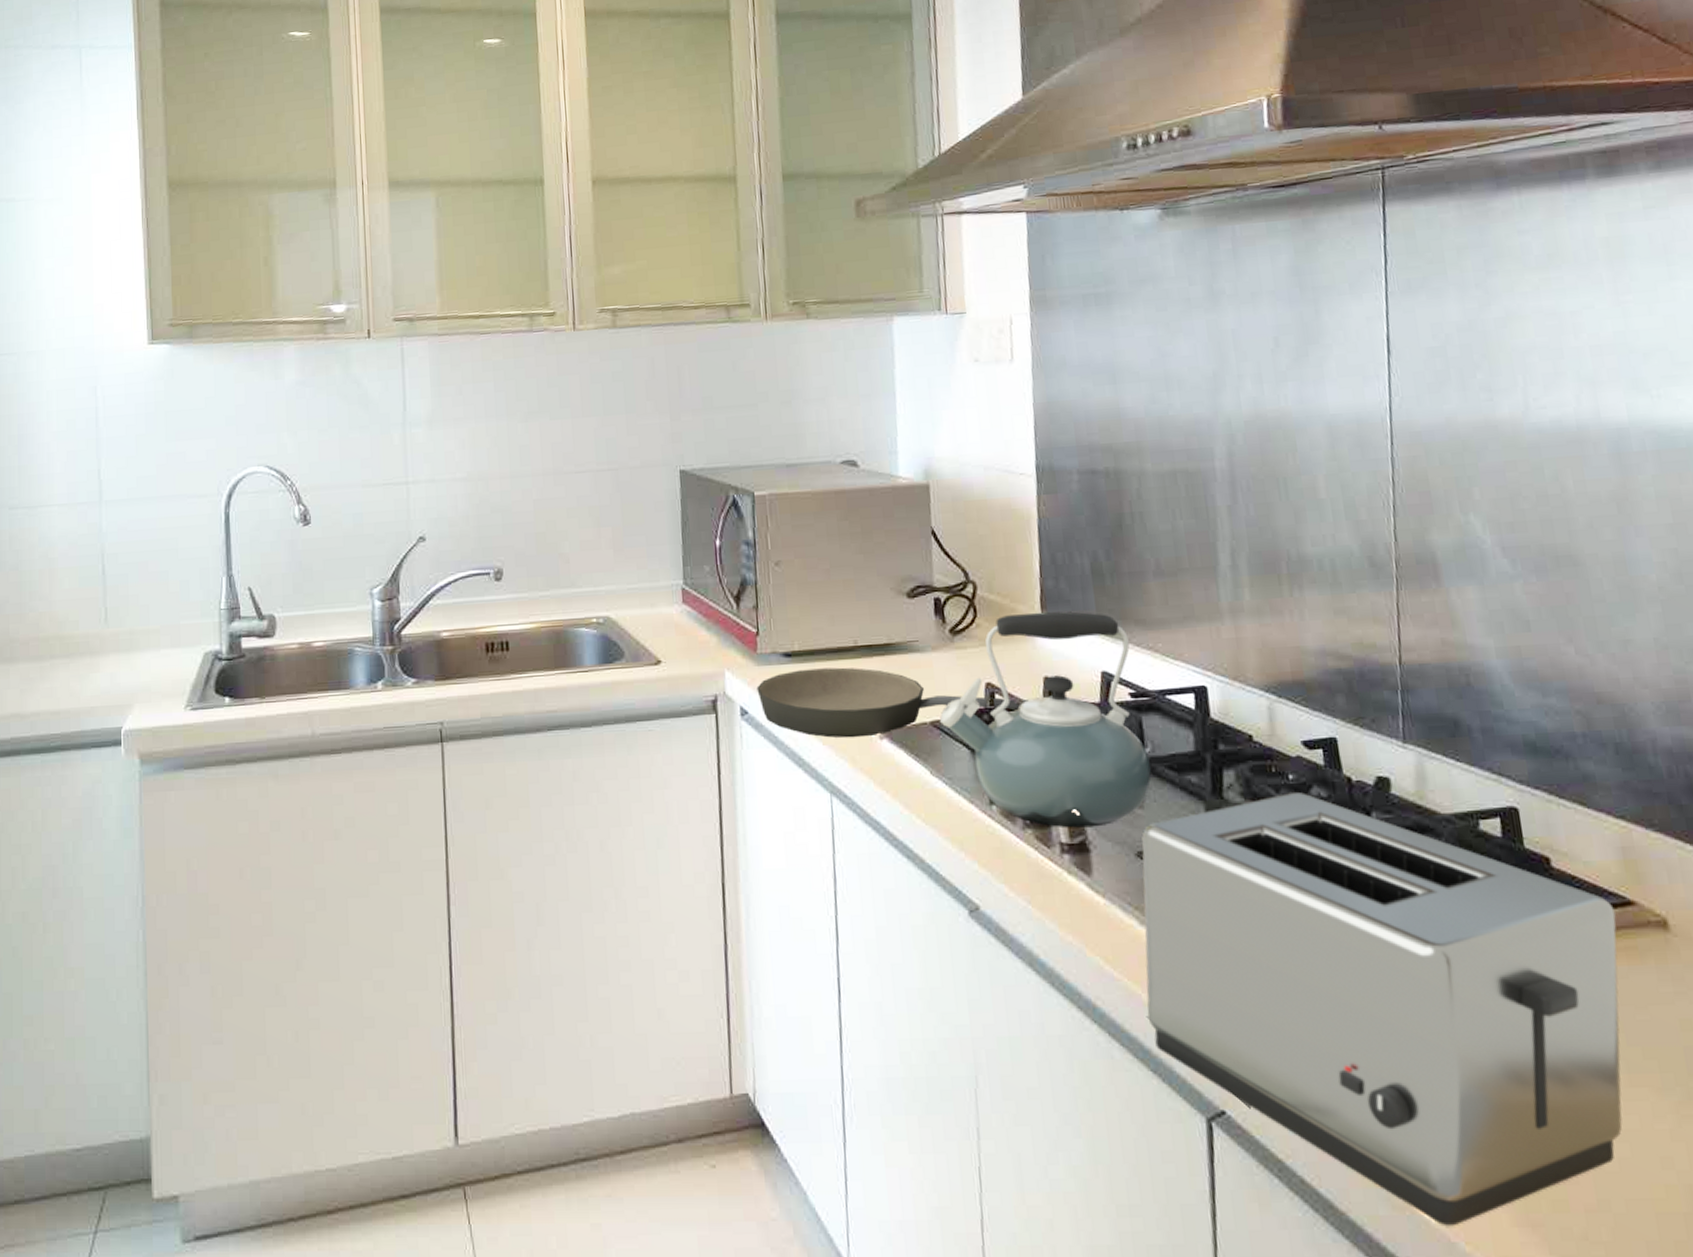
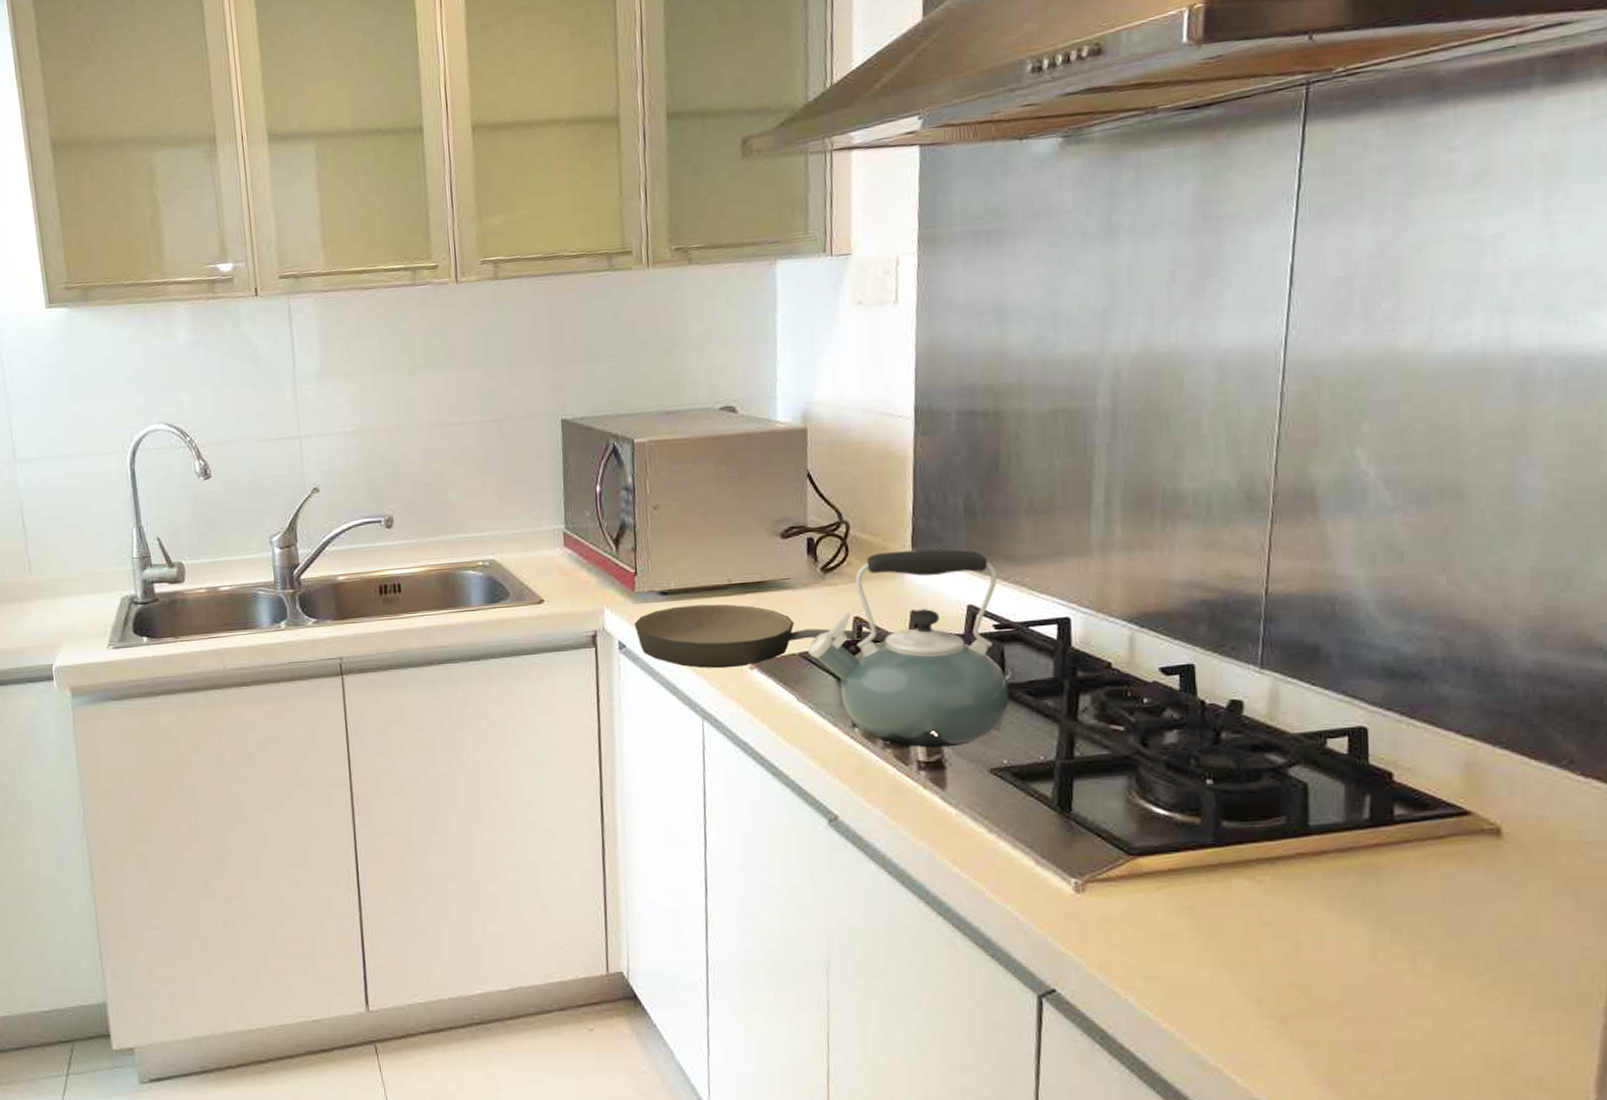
toaster: present [1141,792,1622,1227] -> none [989,715,1450,1085]

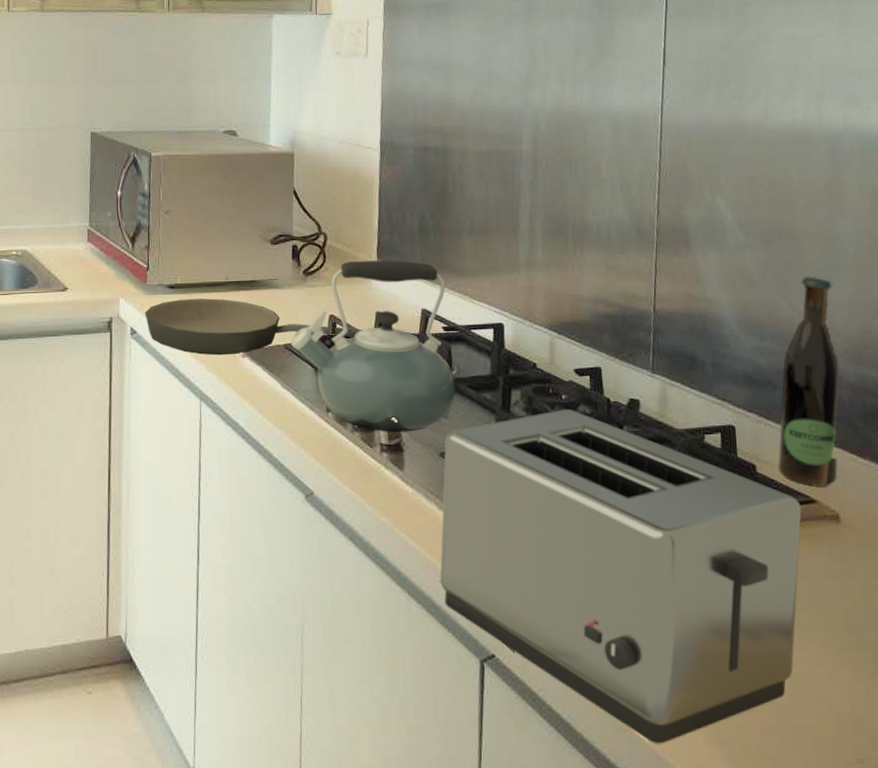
toaster: none [989,715,1450,1085] -> present [440,409,802,744]
bottle: none [1421,541,1513,795] -> present [777,276,840,485]

